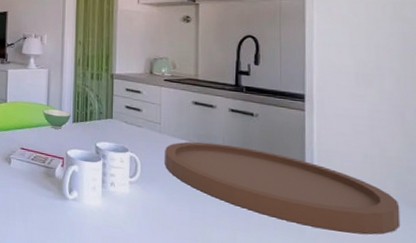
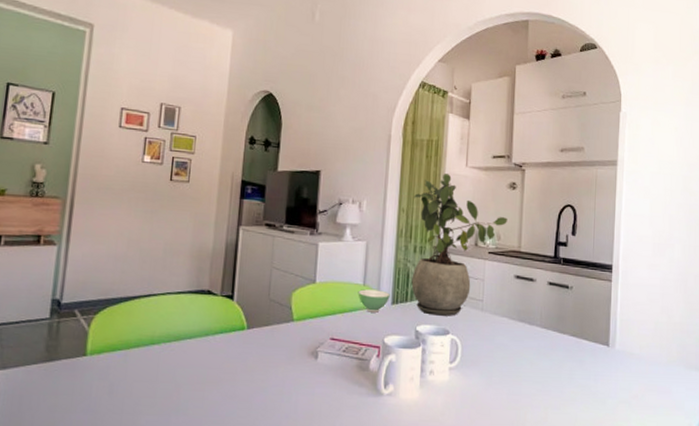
potted plant: none [89,10,182,136] -> present [411,173,508,316]
tray: present [165,142,401,235] -> none [485,318,680,399]

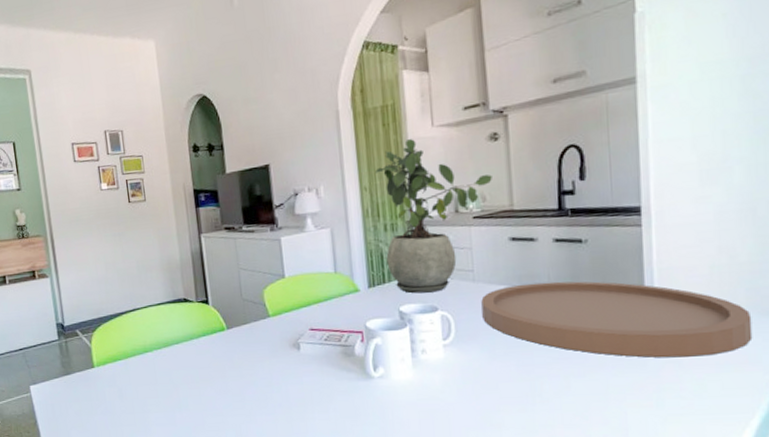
bowl: present [358,289,390,313] -> none [330,275,366,299]
tray: none [485,318,680,399] -> present [481,281,753,358]

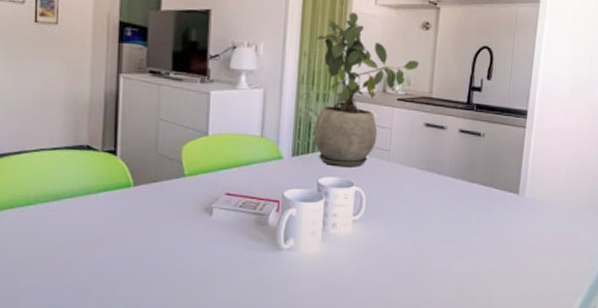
tray: present [481,281,753,358] -> none [391,168,588,245]

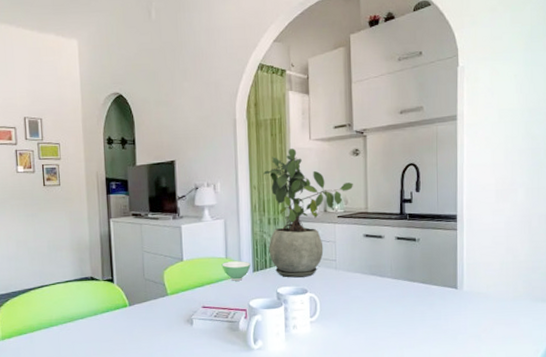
bowl: none [255,141,290,165] -> present [221,261,251,281]

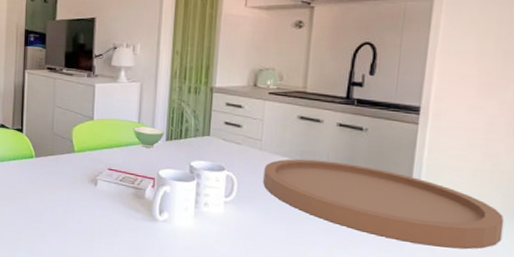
potted plant: present [263,149,353,278] -> none [186,15,292,154]
tray: none [341,271,526,333] -> present [263,159,505,249]

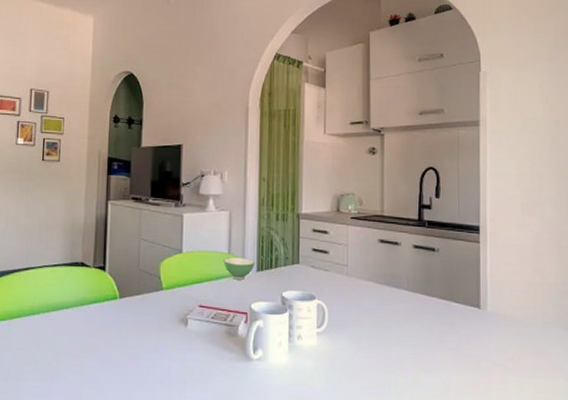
tray: present [263,159,505,249] -> none [352,282,558,361]

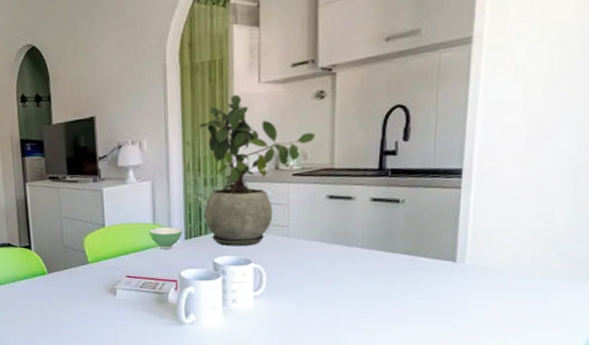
potted plant: none [274,142,369,282] -> present [199,95,315,246]

